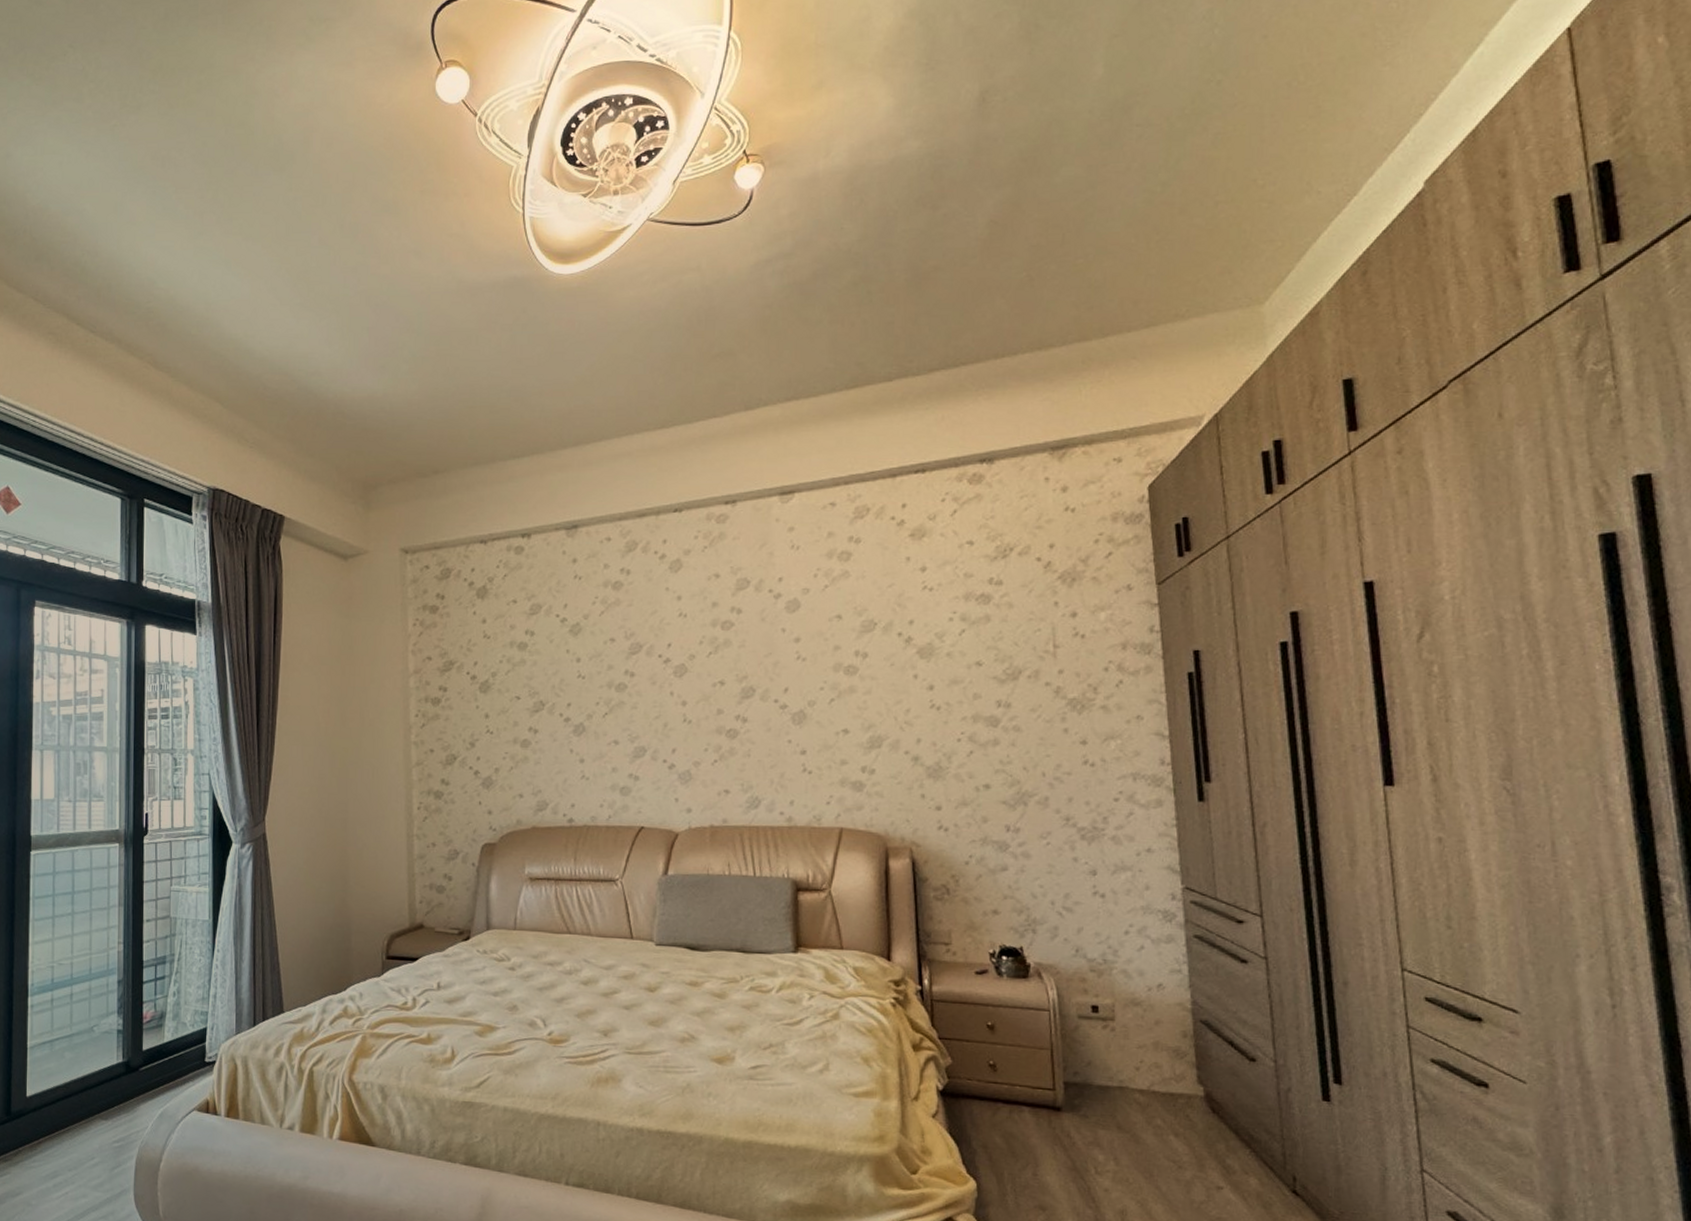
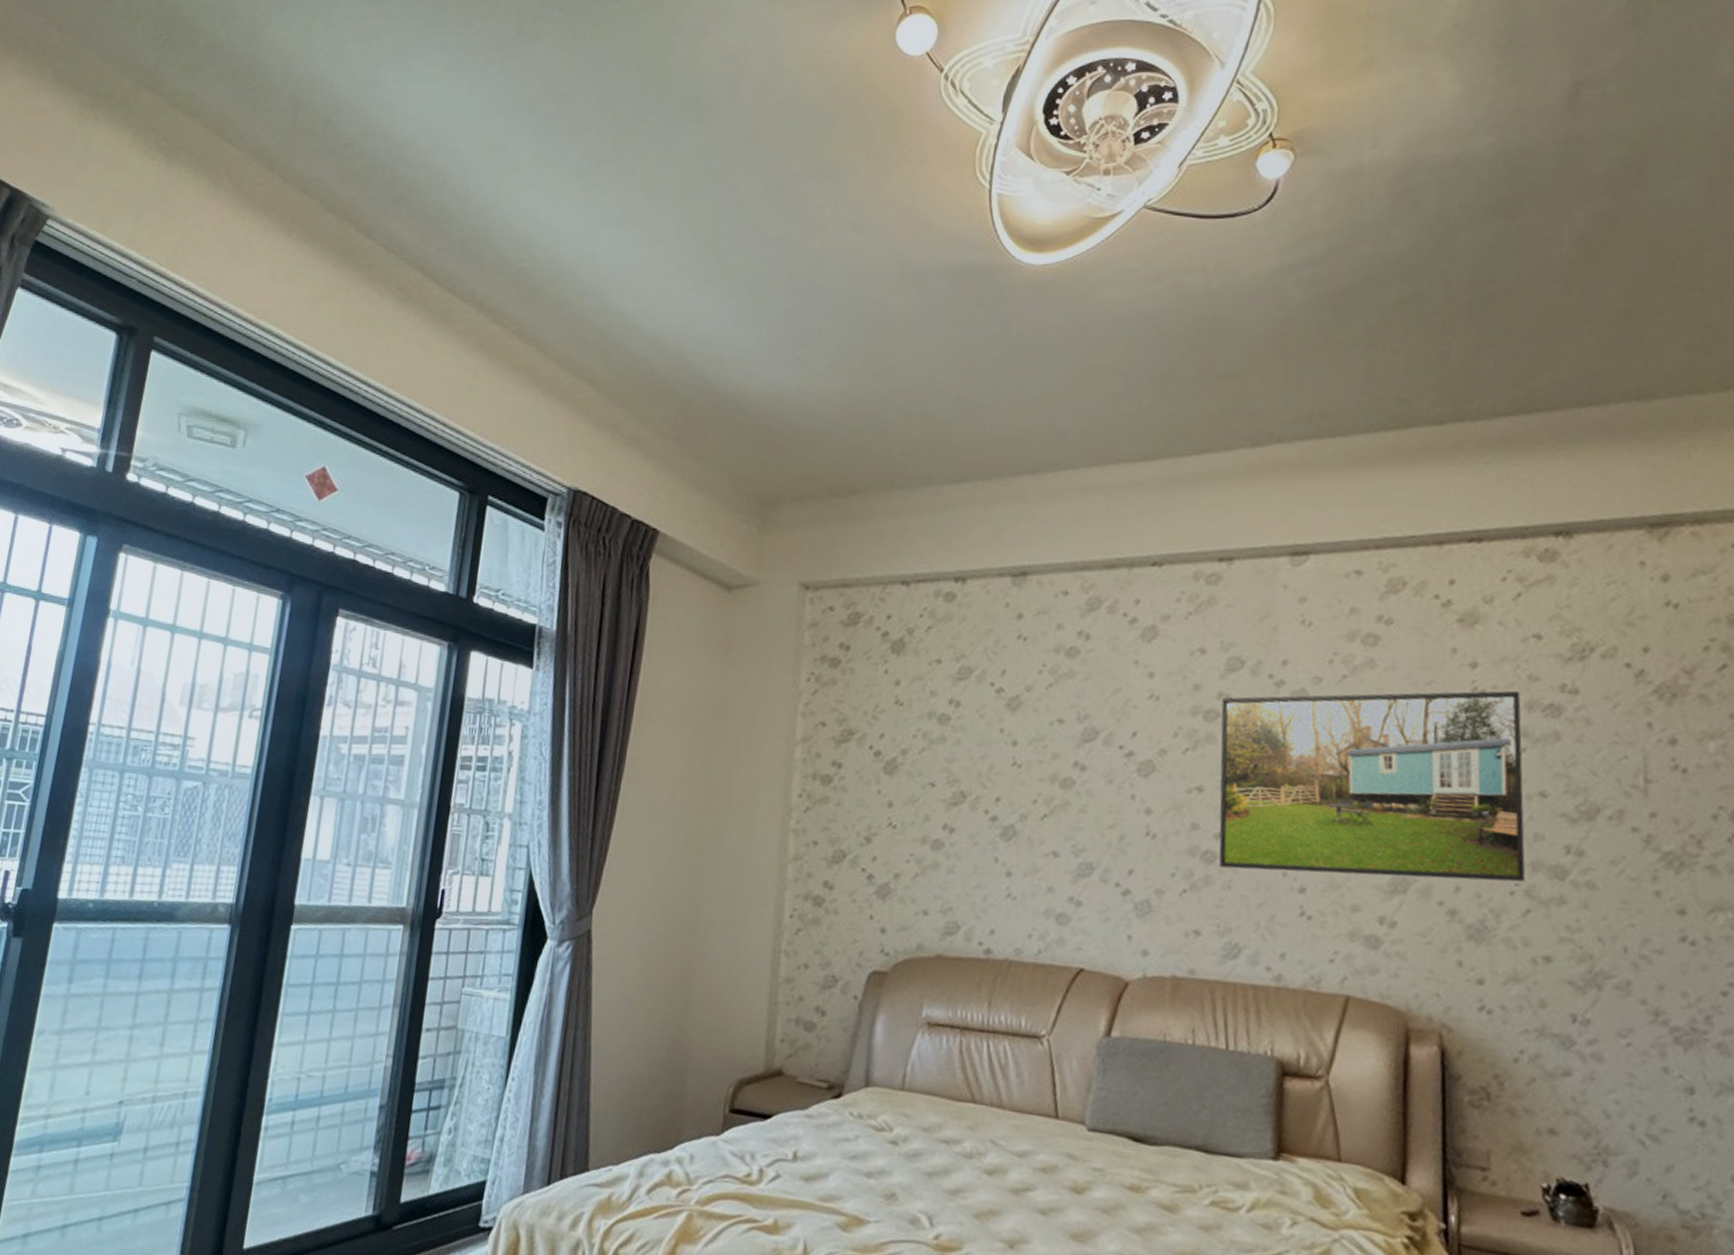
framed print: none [734,586,969,741] -> present [1219,690,1526,882]

